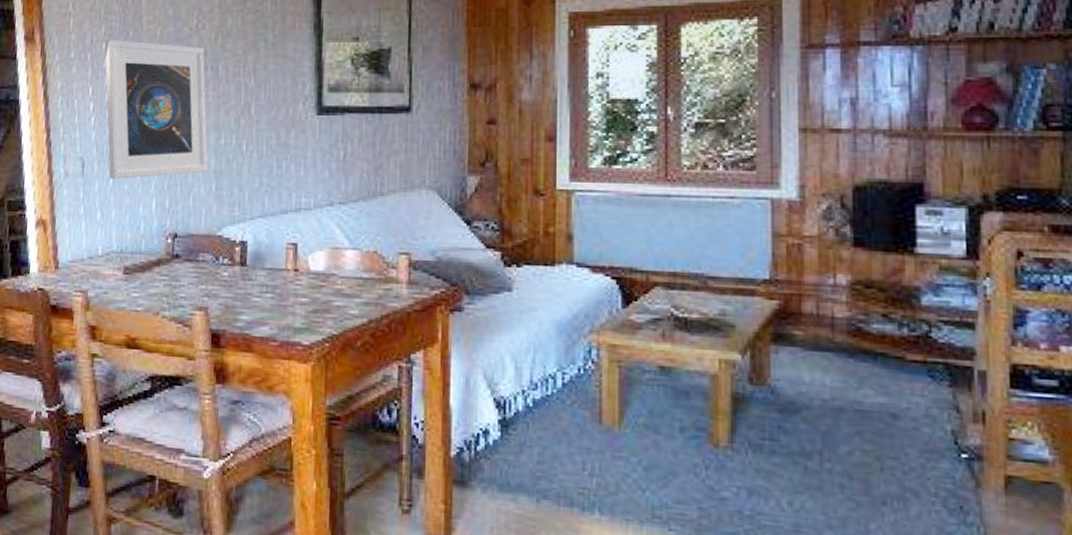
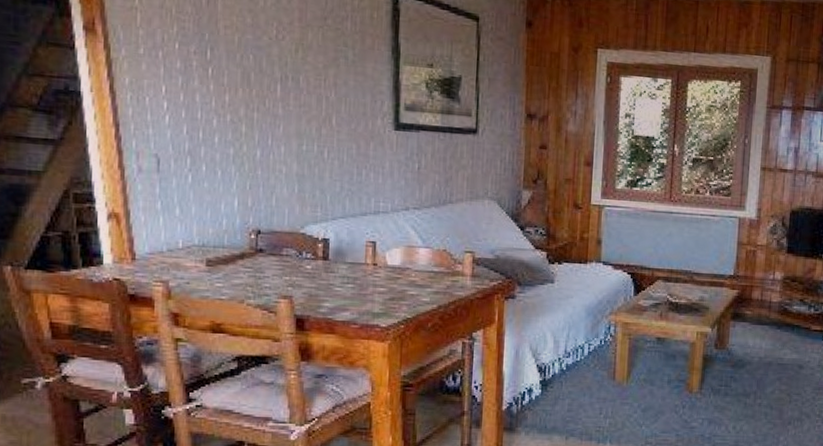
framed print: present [105,39,208,180] -> none [178,39,290,178]

